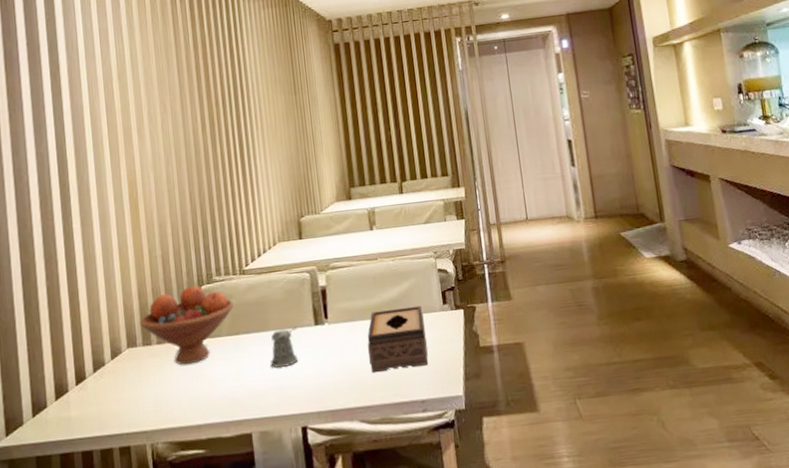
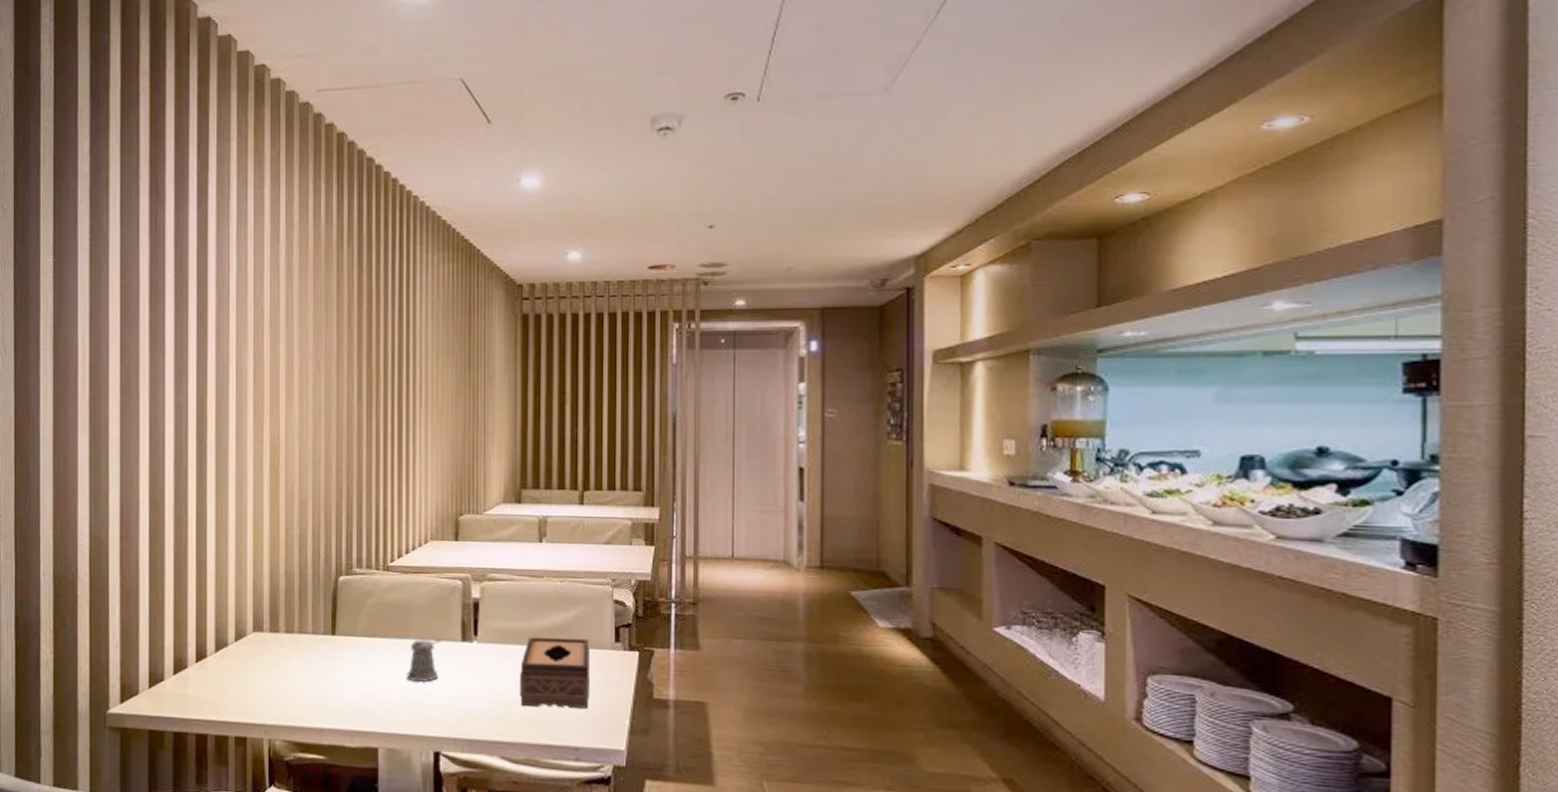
fruit bowl: present [140,285,234,365] -> none [269,574,372,661]

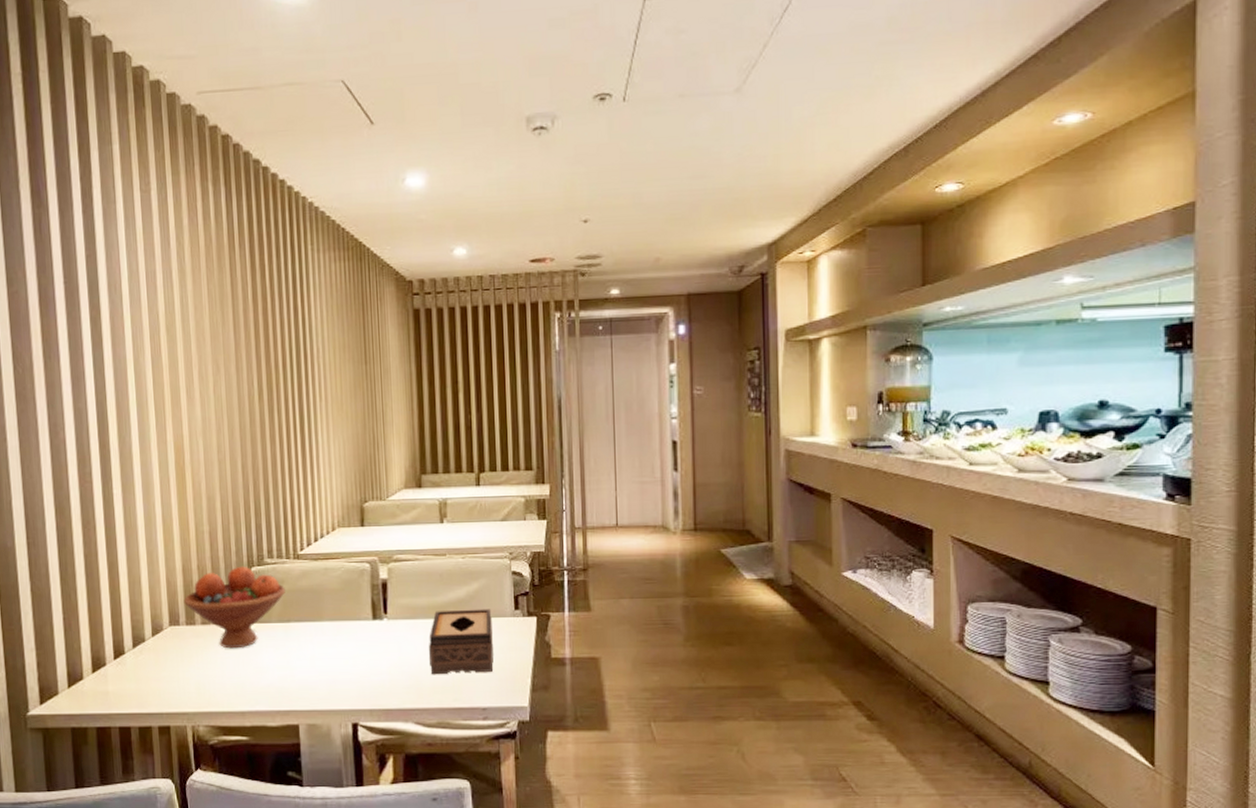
fruit bowl: none [269,574,372,661] -> present [183,566,285,649]
pepper shaker: present [407,639,441,683] -> none [322,619,353,661]

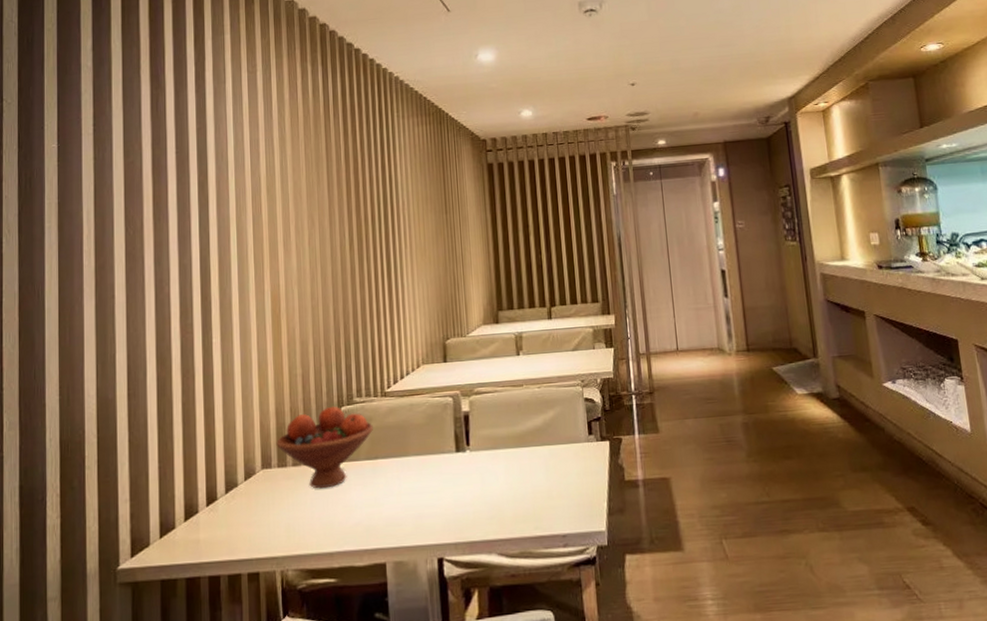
tissue box: present [429,609,494,675] -> none [509,435,571,505]

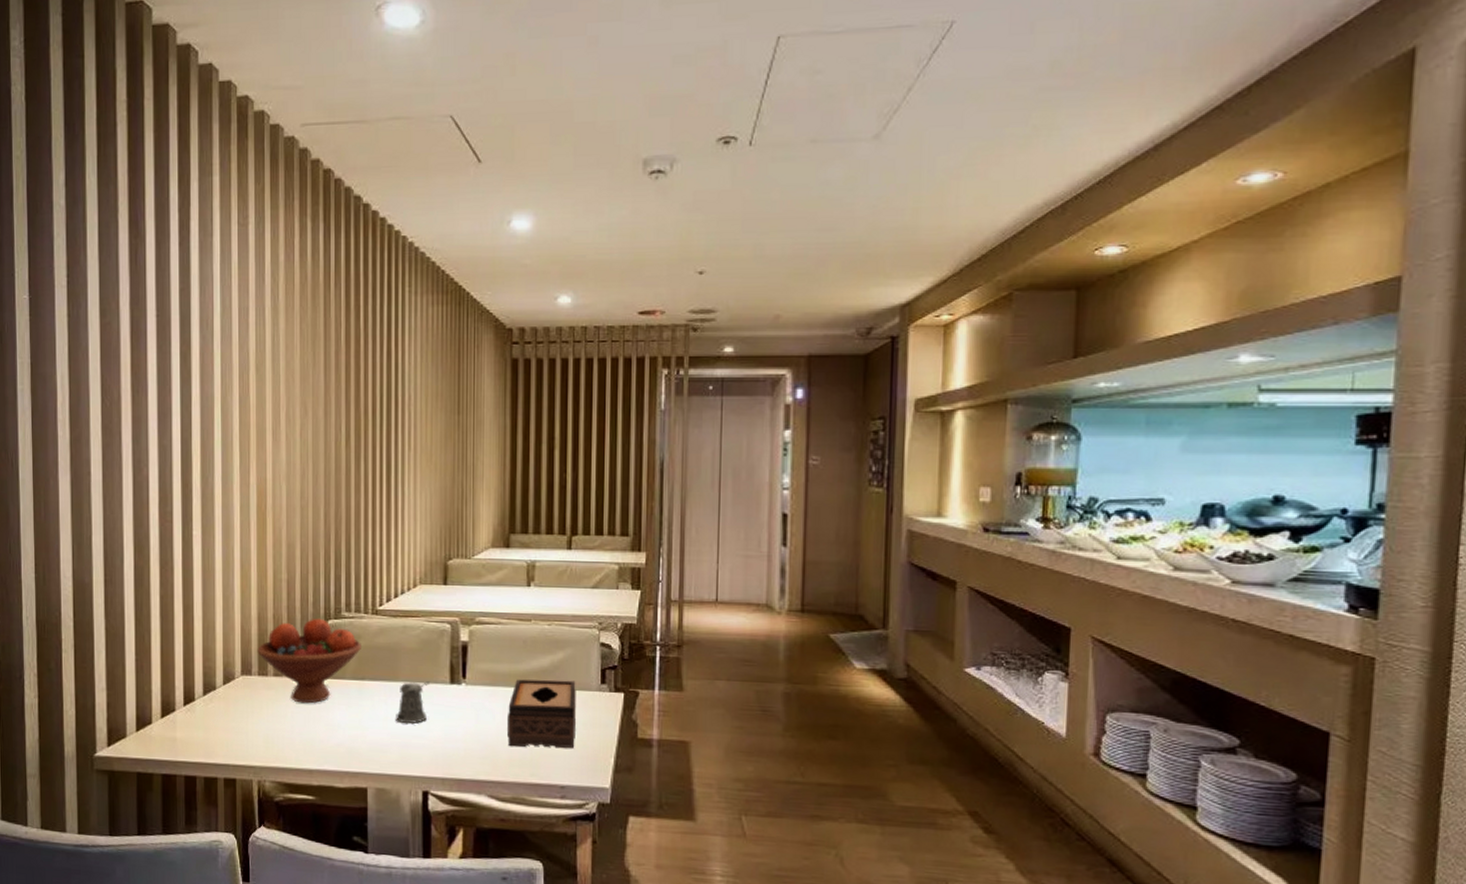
pepper shaker: none [408,453,437,496] -> present [396,681,430,725]
tissue box: none [509,435,571,505] -> present [507,679,576,749]

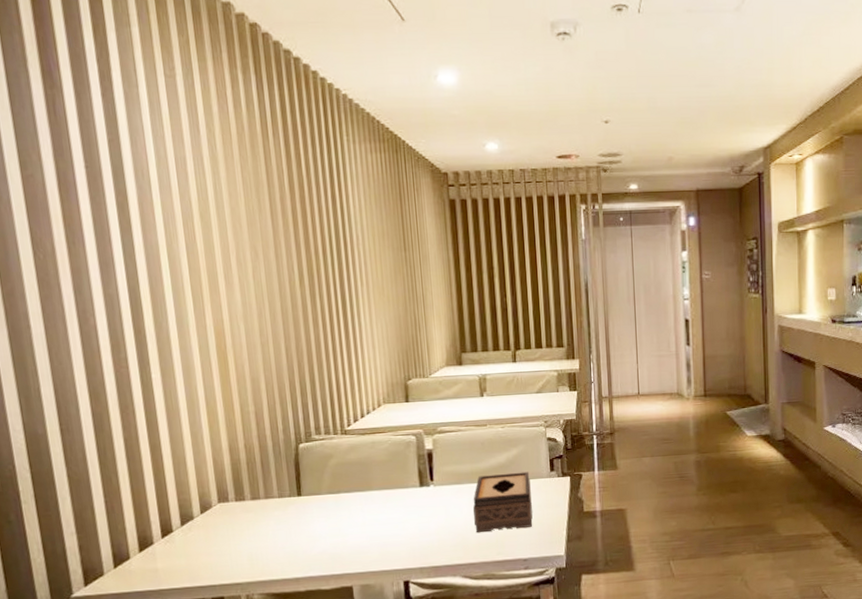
fruit bowl: present [257,618,361,704] -> none [231,443,334,521]
pepper shaker: present [396,681,430,725] -> none [373,487,402,527]

